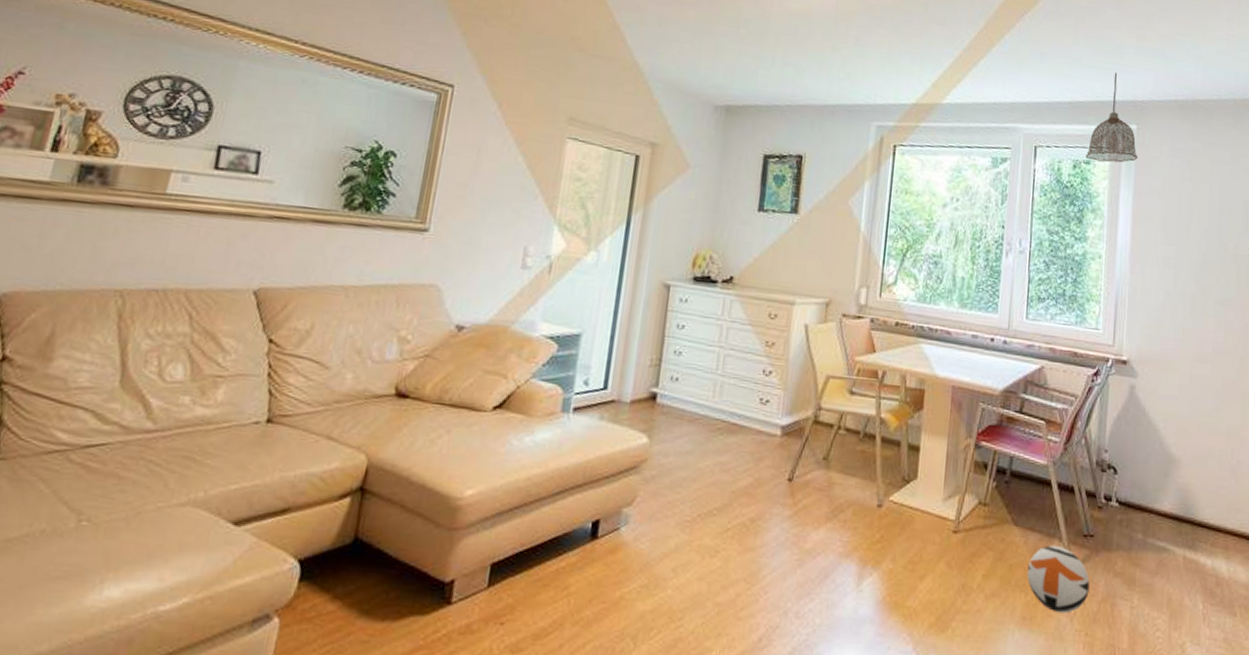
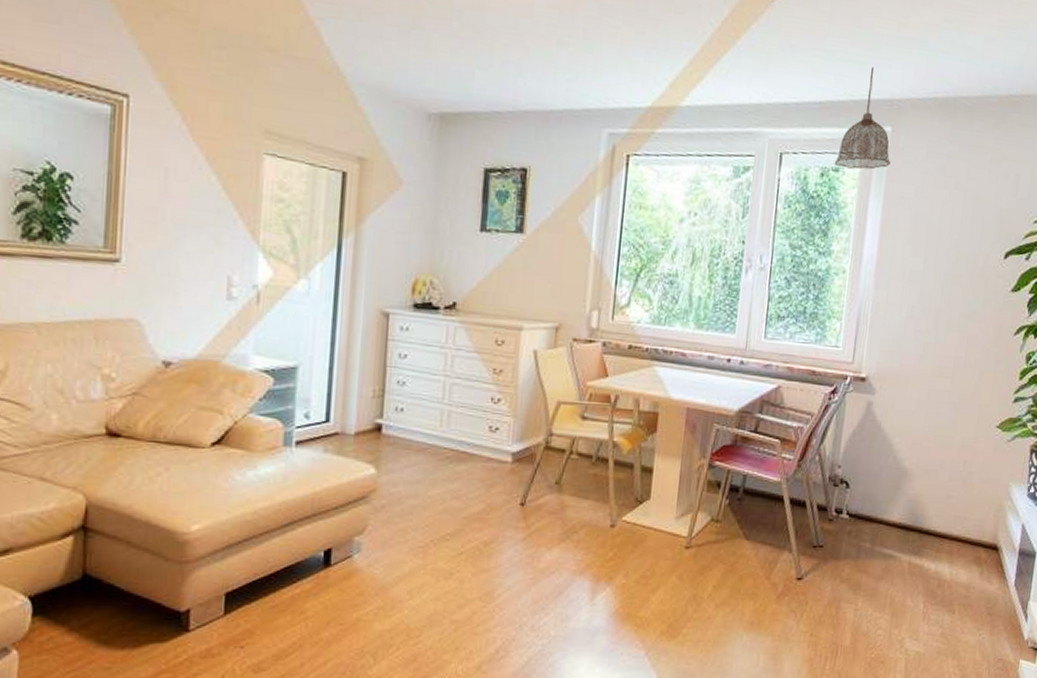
ball: present [1027,545,1090,614] -> none [756,556,817,617]

